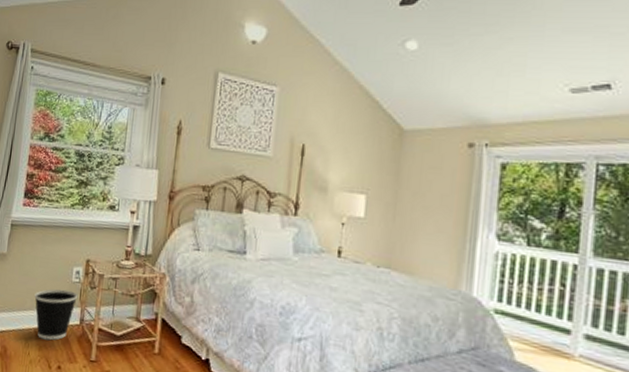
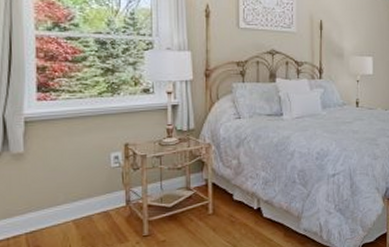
wastebasket: present [34,289,79,341] -> none [67,176,121,229]

